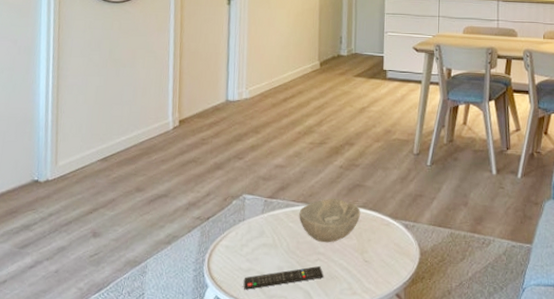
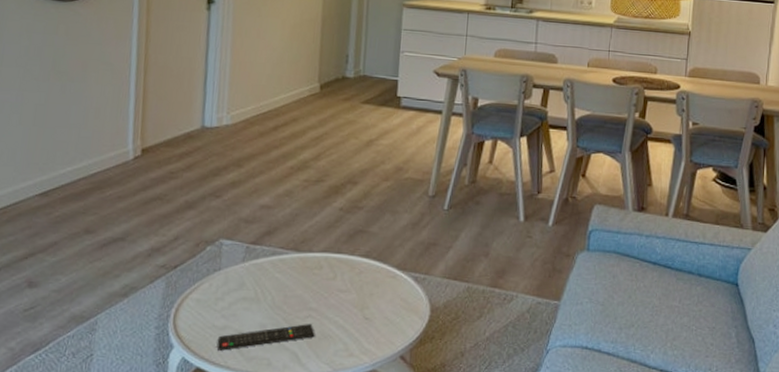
bowl: present [299,198,361,243] -> none [287,245,363,297]

